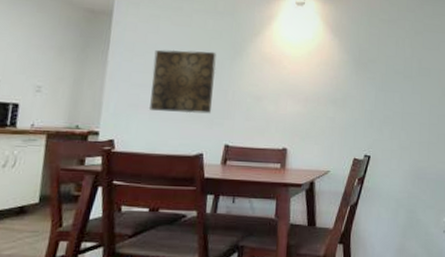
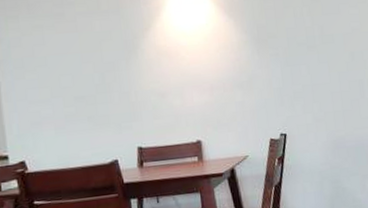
wall art: present [148,49,216,114] -> none [46,54,118,126]

